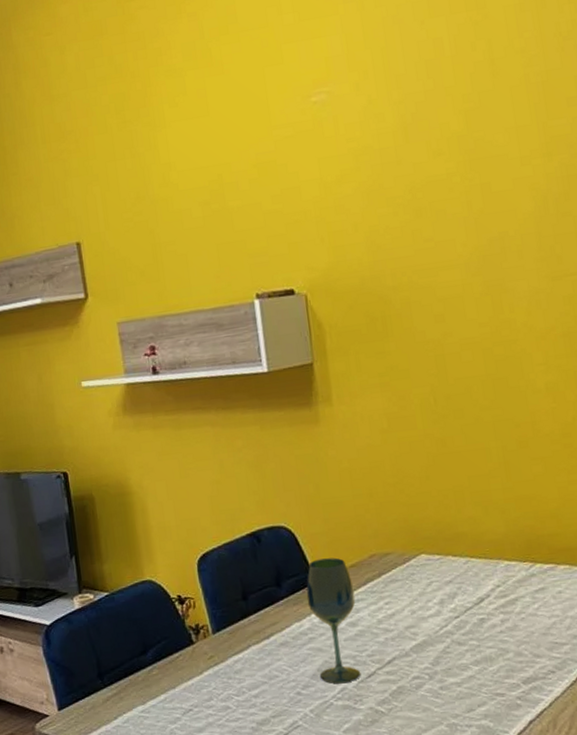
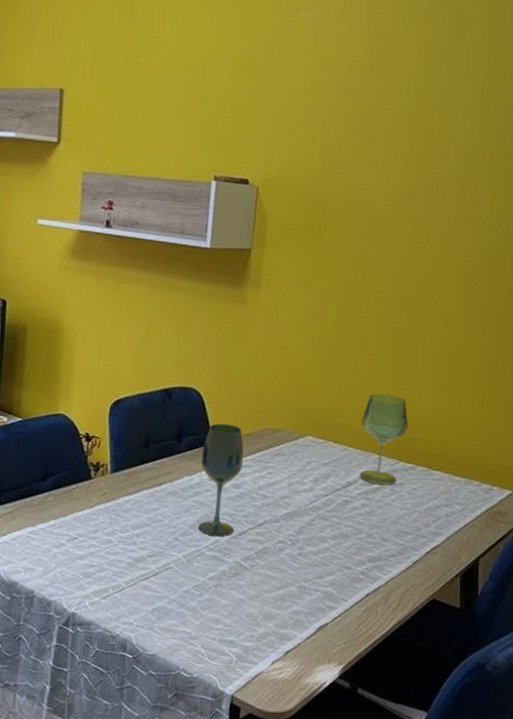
wine glass: none [478,490,537,595] -> present [360,393,408,485]

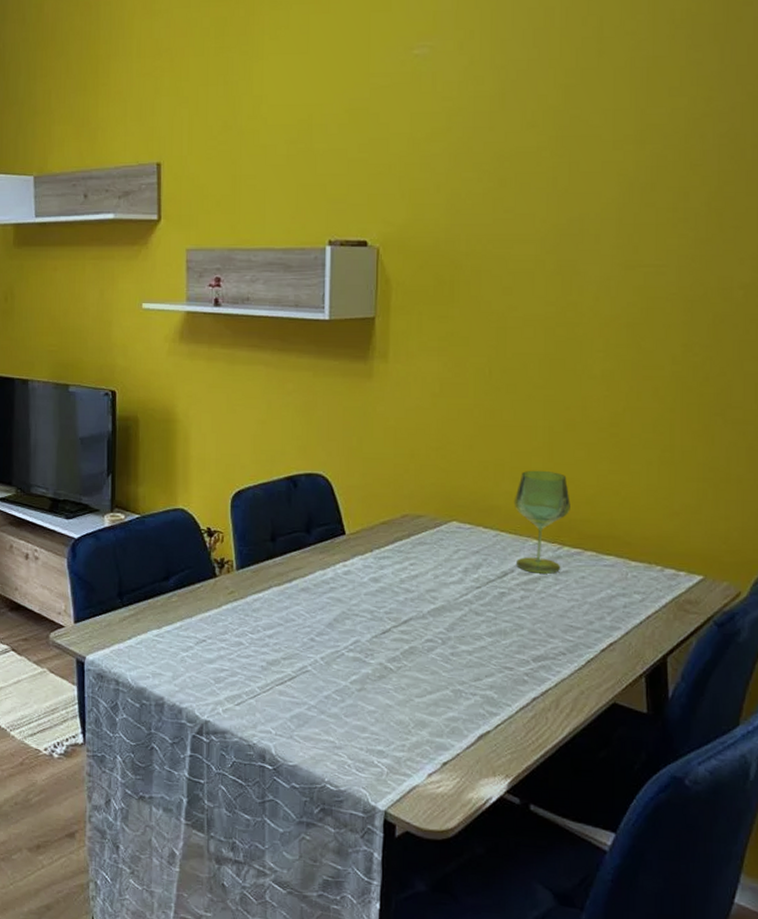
wineglass: present [198,423,244,537] -> none [334,512,382,636]

